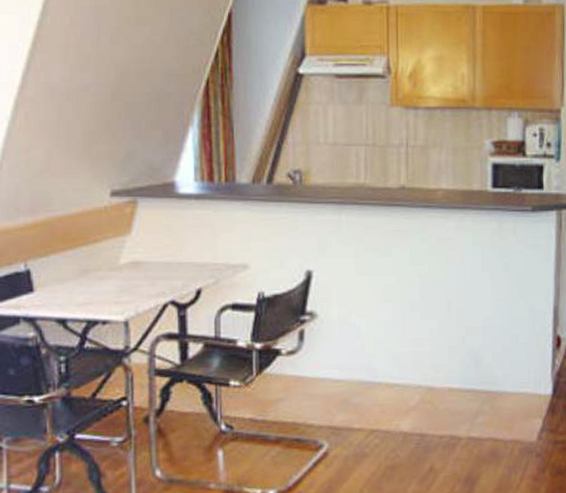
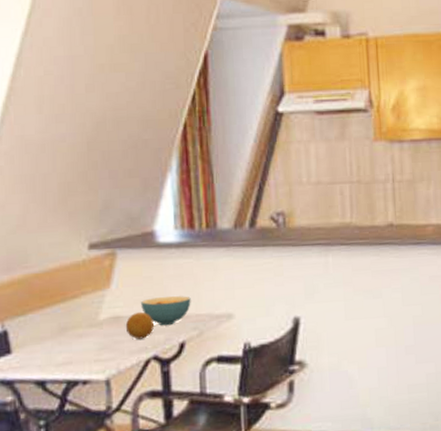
fruit: none [144,258,172,284] -> present [125,311,154,340]
cereal bowl: none [160,245,208,273] -> present [141,296,191,326]

